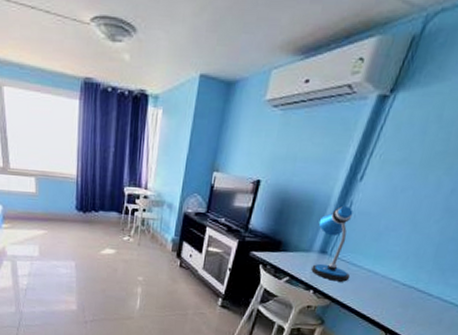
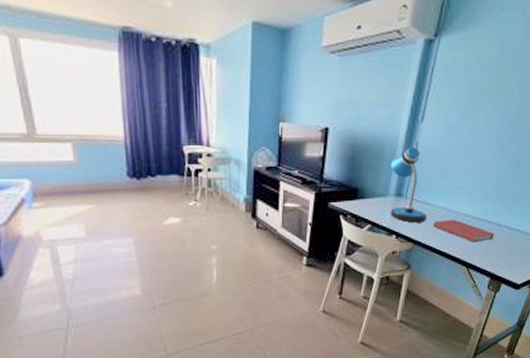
book: none [355,282,424,309] -> present [434,219,495,242]

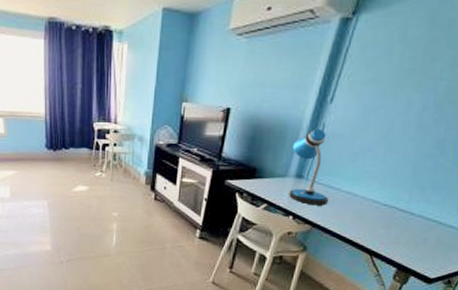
book: present [434,219,495,242] -> none [335,204,407,230]

